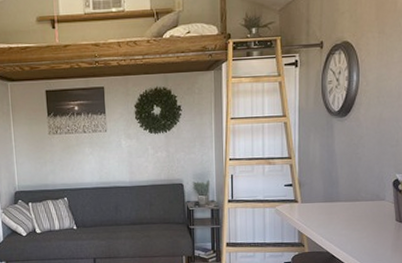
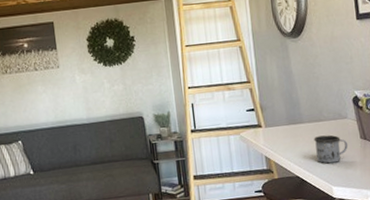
mug: none [348,215,383,242] -> present [314,135,348,164]

